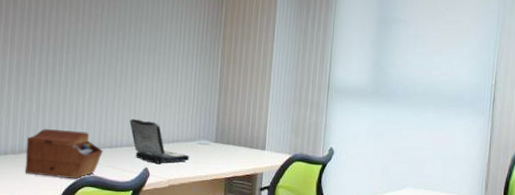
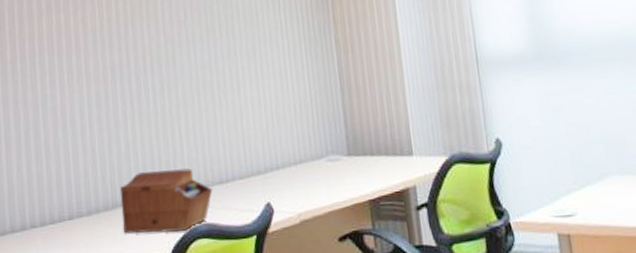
laptop: present [129,118,190,165] -> none [238,141,320,196]

